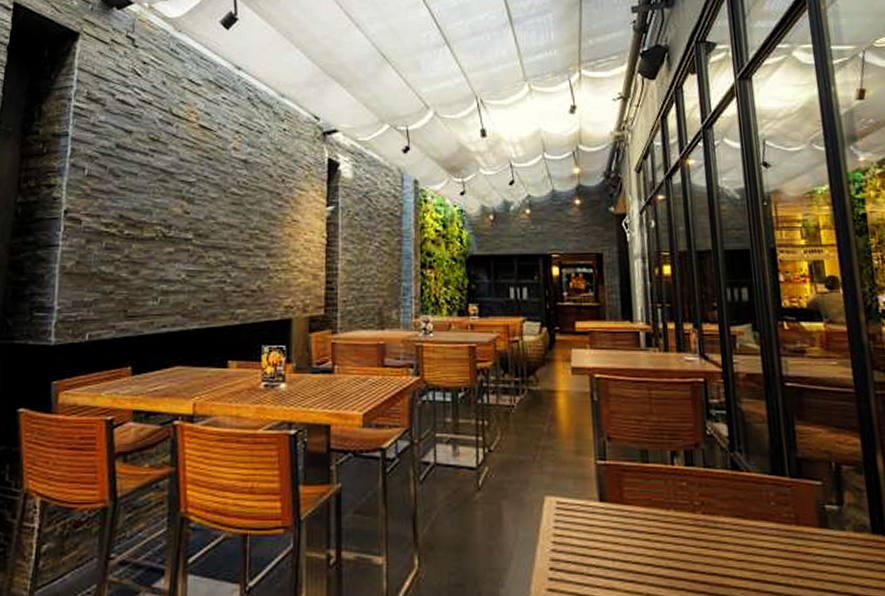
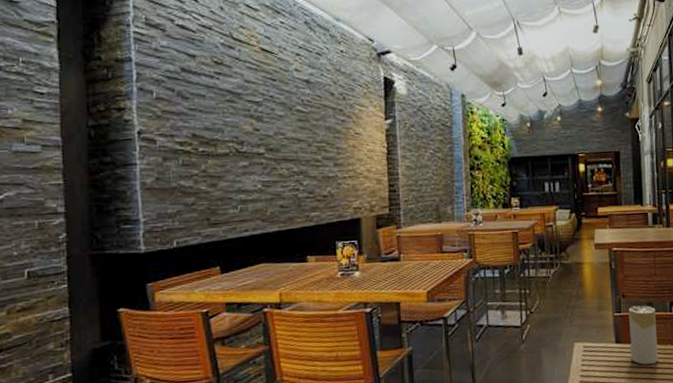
candle: none [616,453,657,536] -> present [629,305,658,365]

